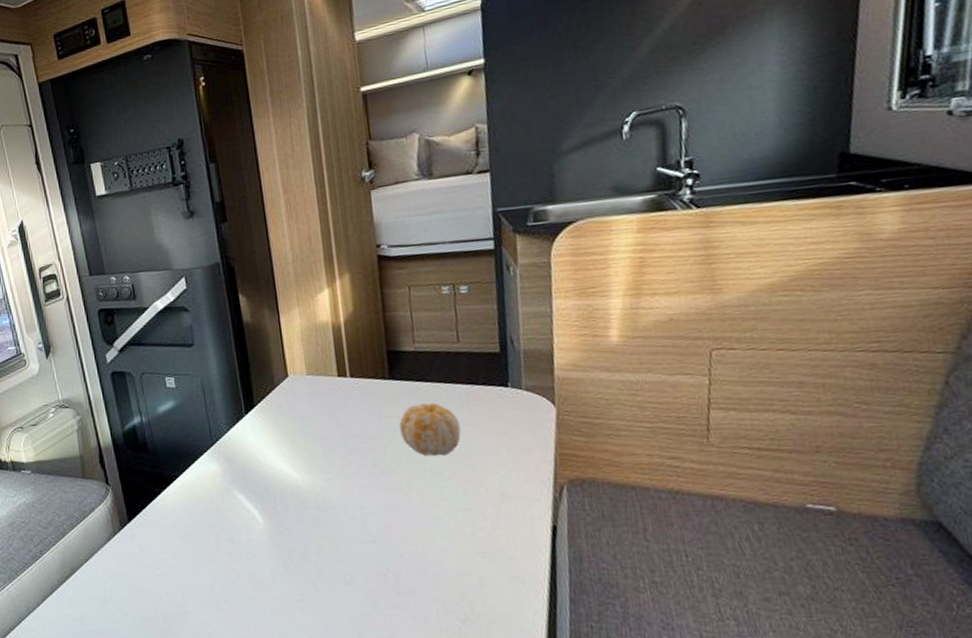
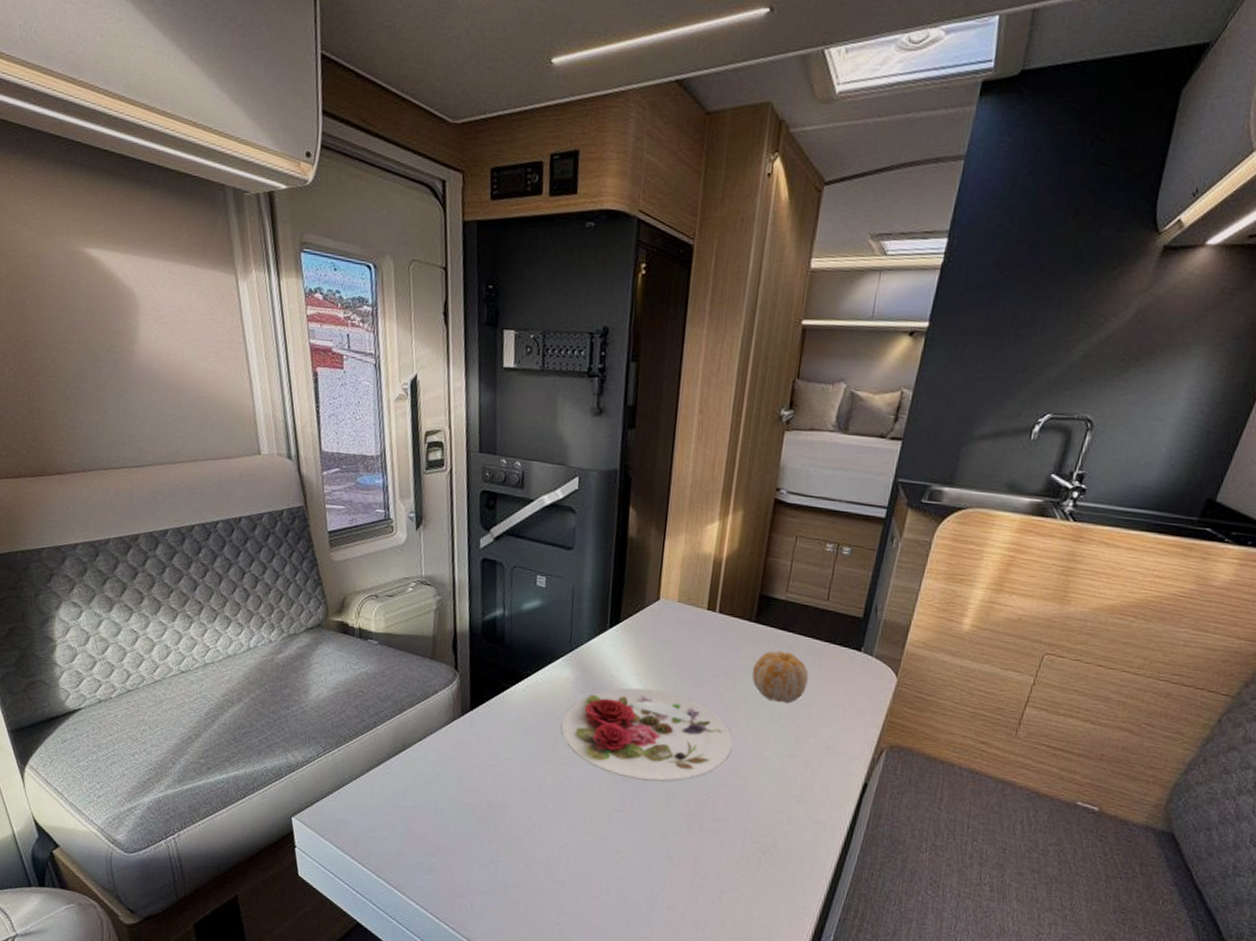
plate: none [219,466,400,564] -> present [561,688,733,782]

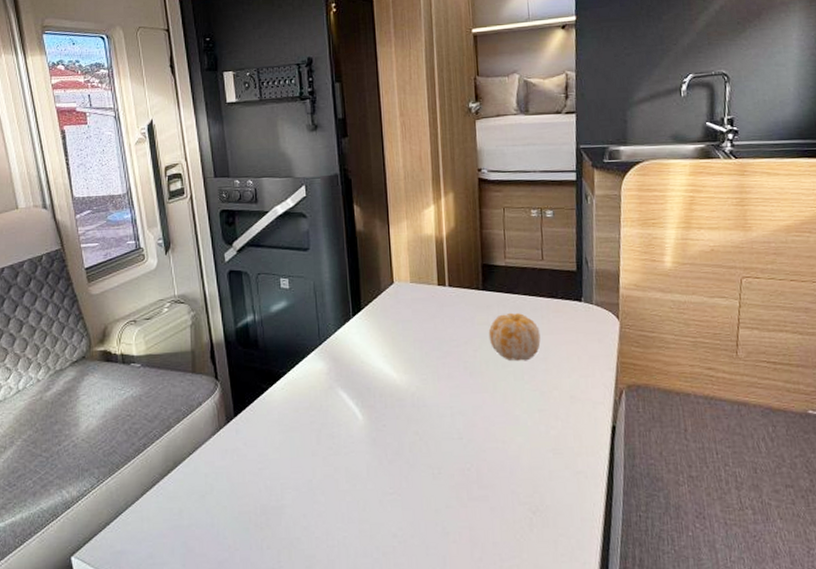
plate: present [561,688,733,782] -> none [322,367,485,459]

